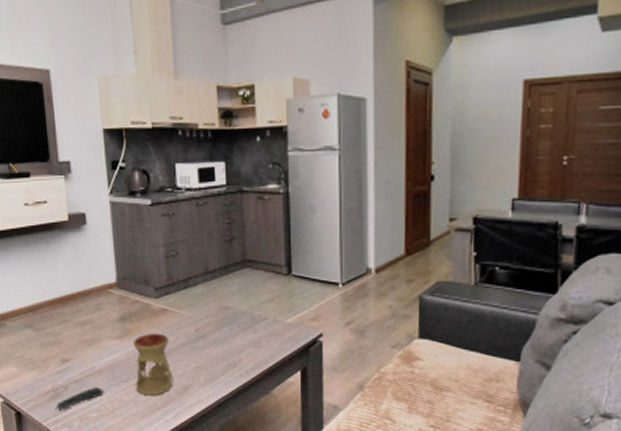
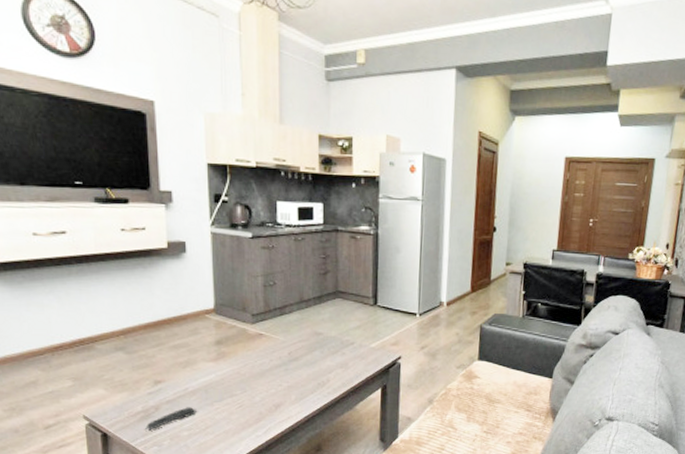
oil burner: present [133,333,173,396] -> none [228,355,266,414]

